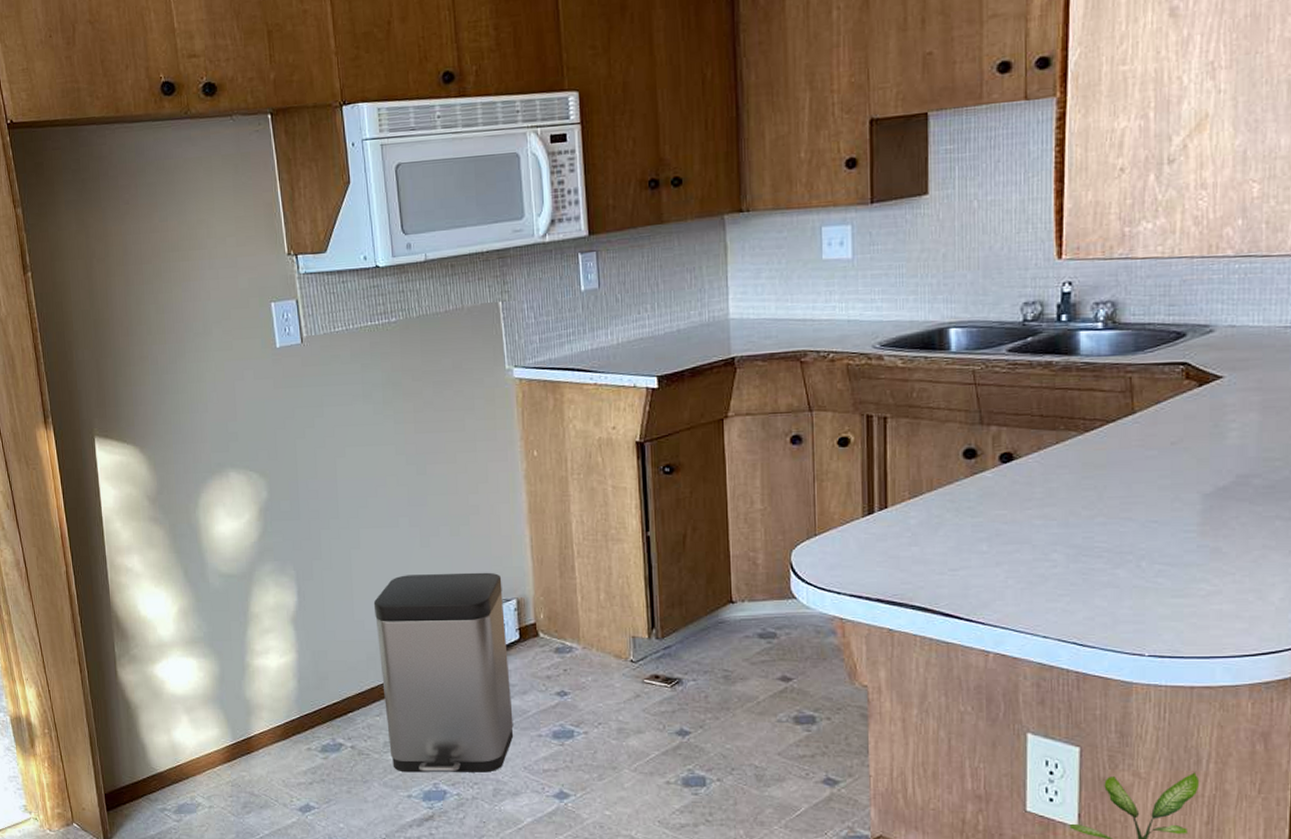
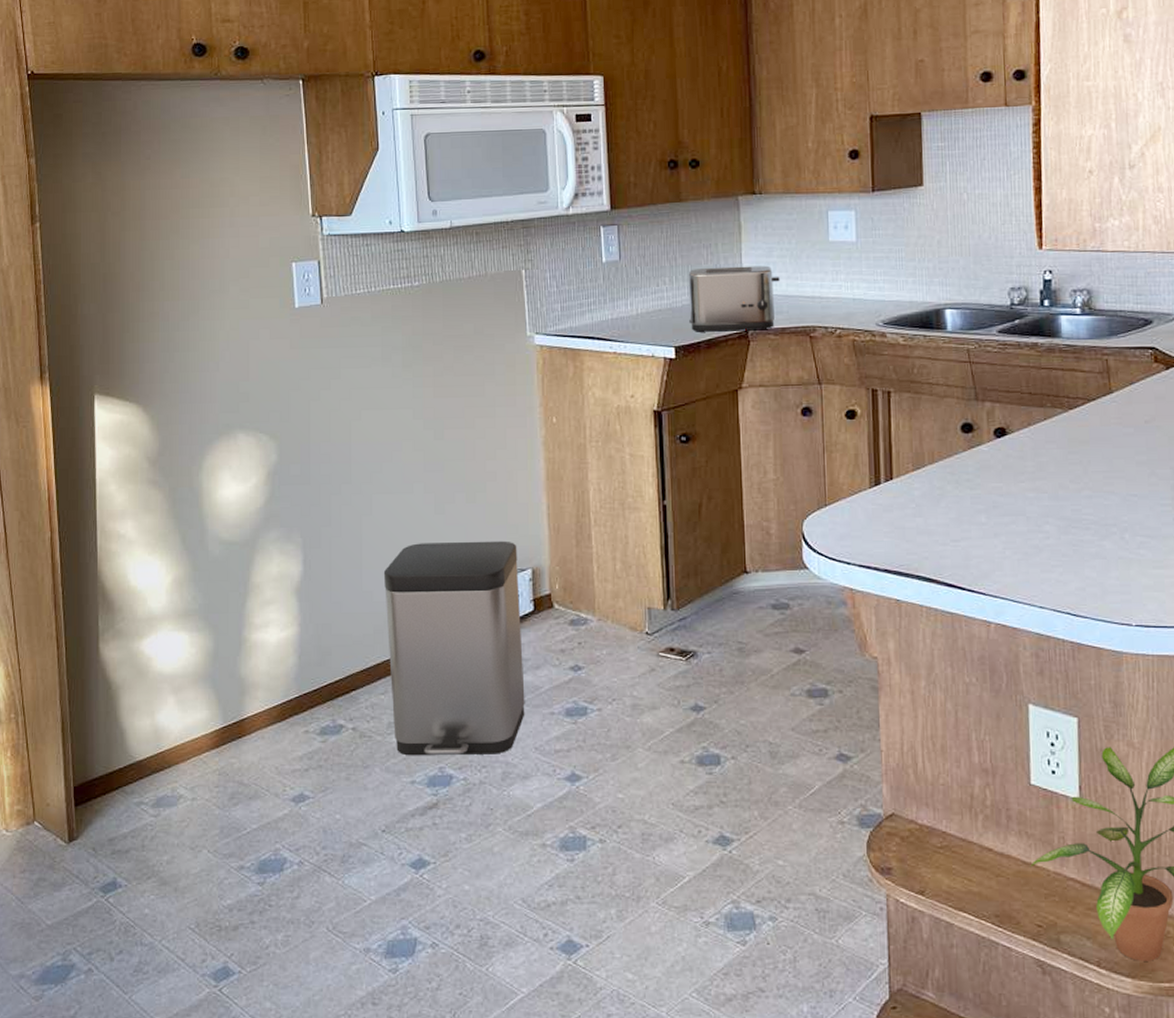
toaster: none [671,288,769,360] -> present [688,265,780,332]

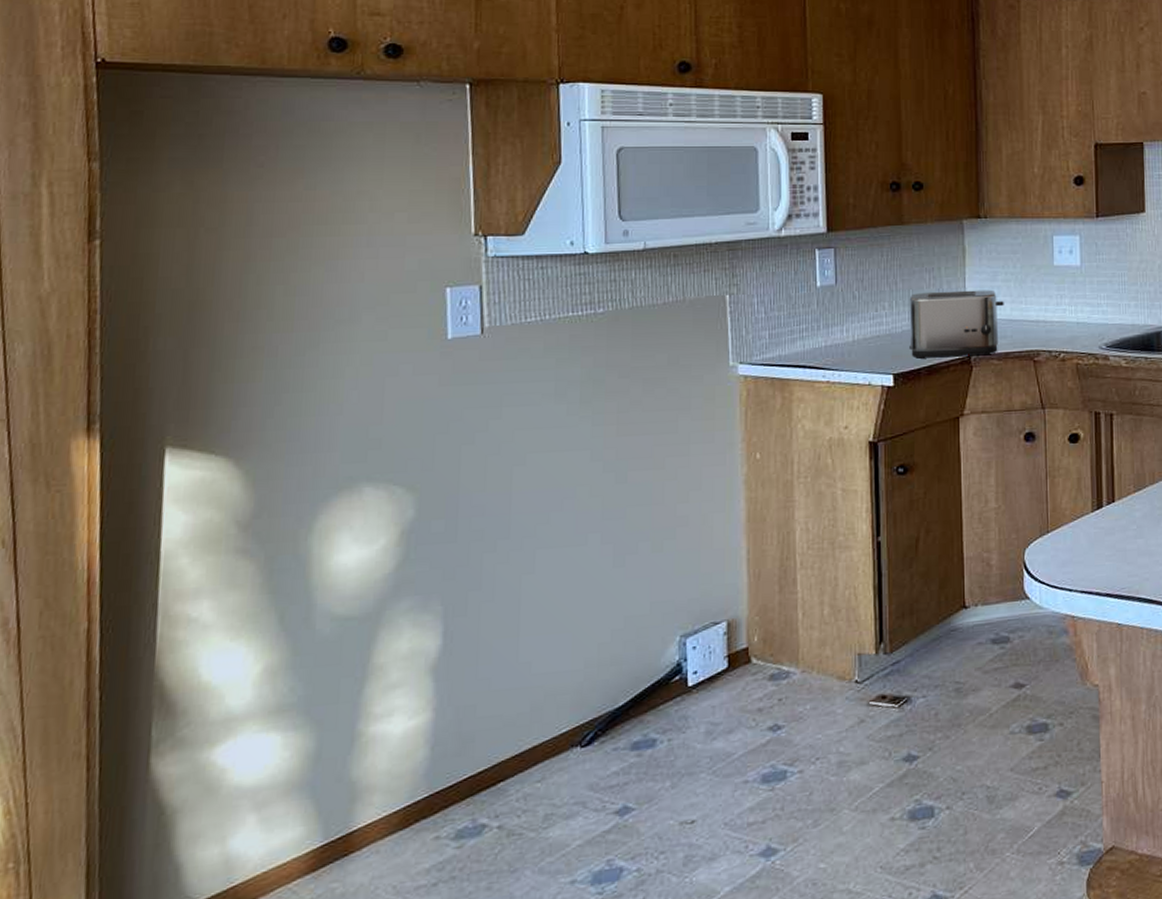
pedal bin: present [383,540,525,756] -> none [546,592,715,851]

